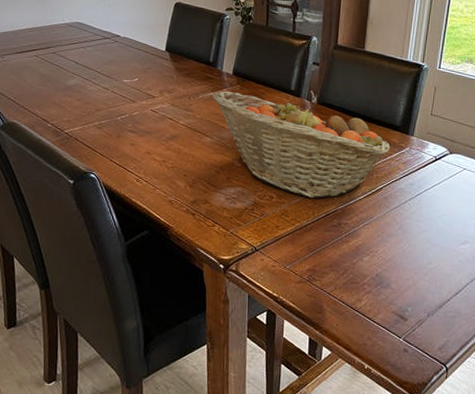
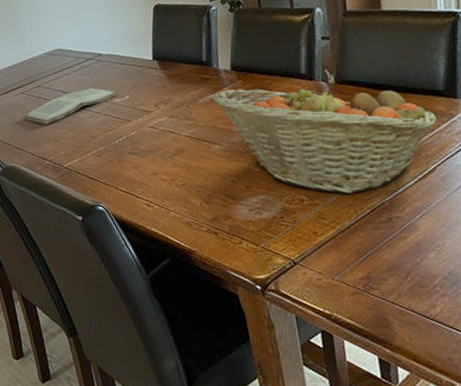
book: none [34,64,130,90] -> present [24,87,120,125]

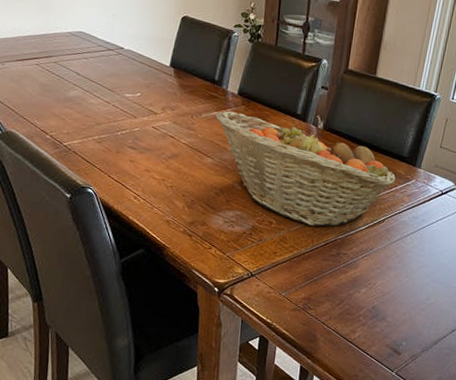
book: present [24,87,120,125] -> none [34,76,132,101]

